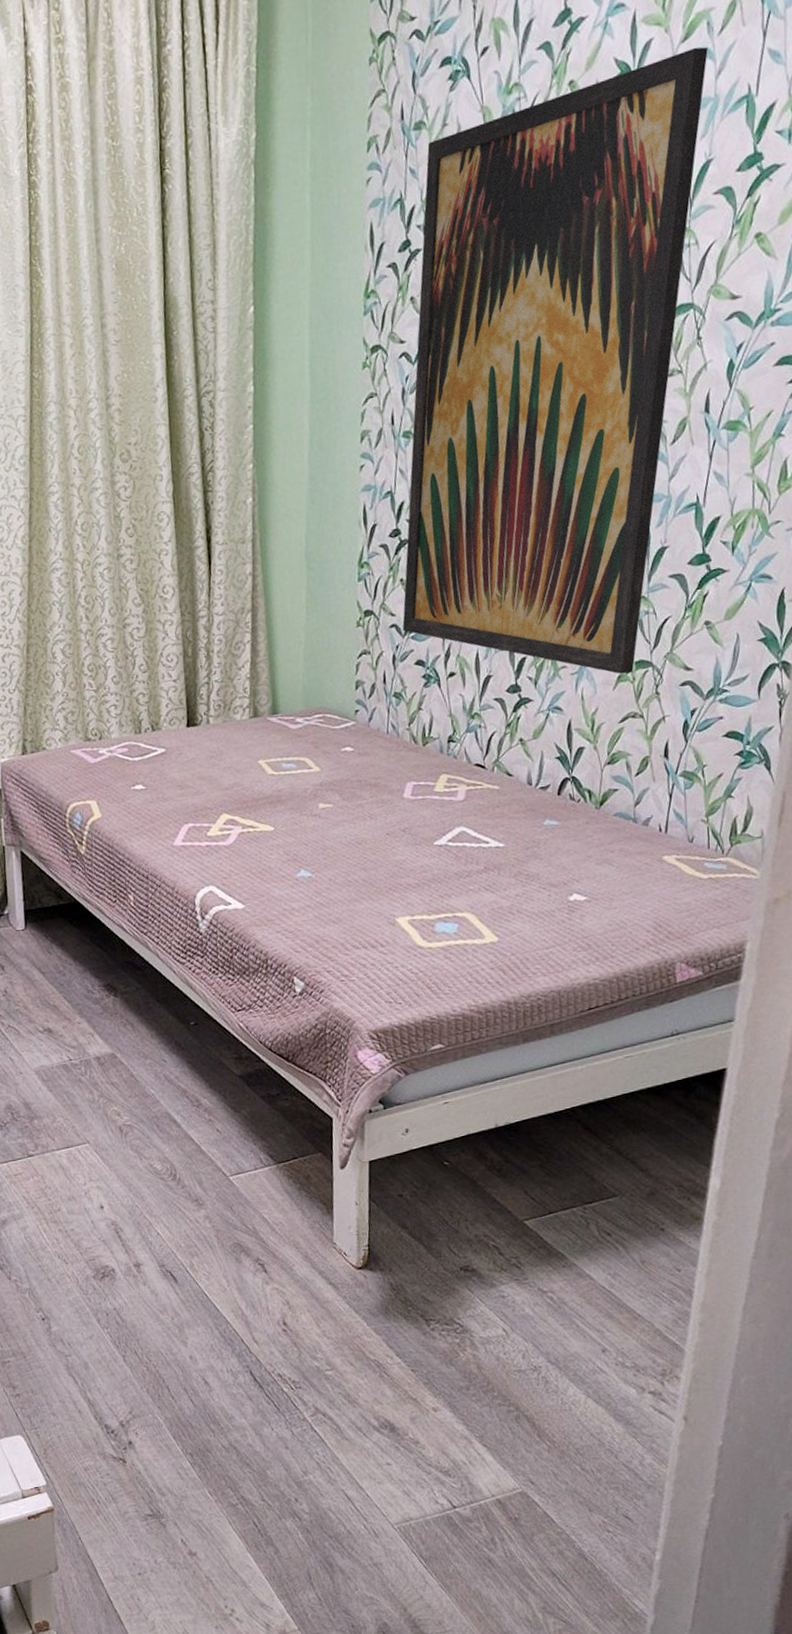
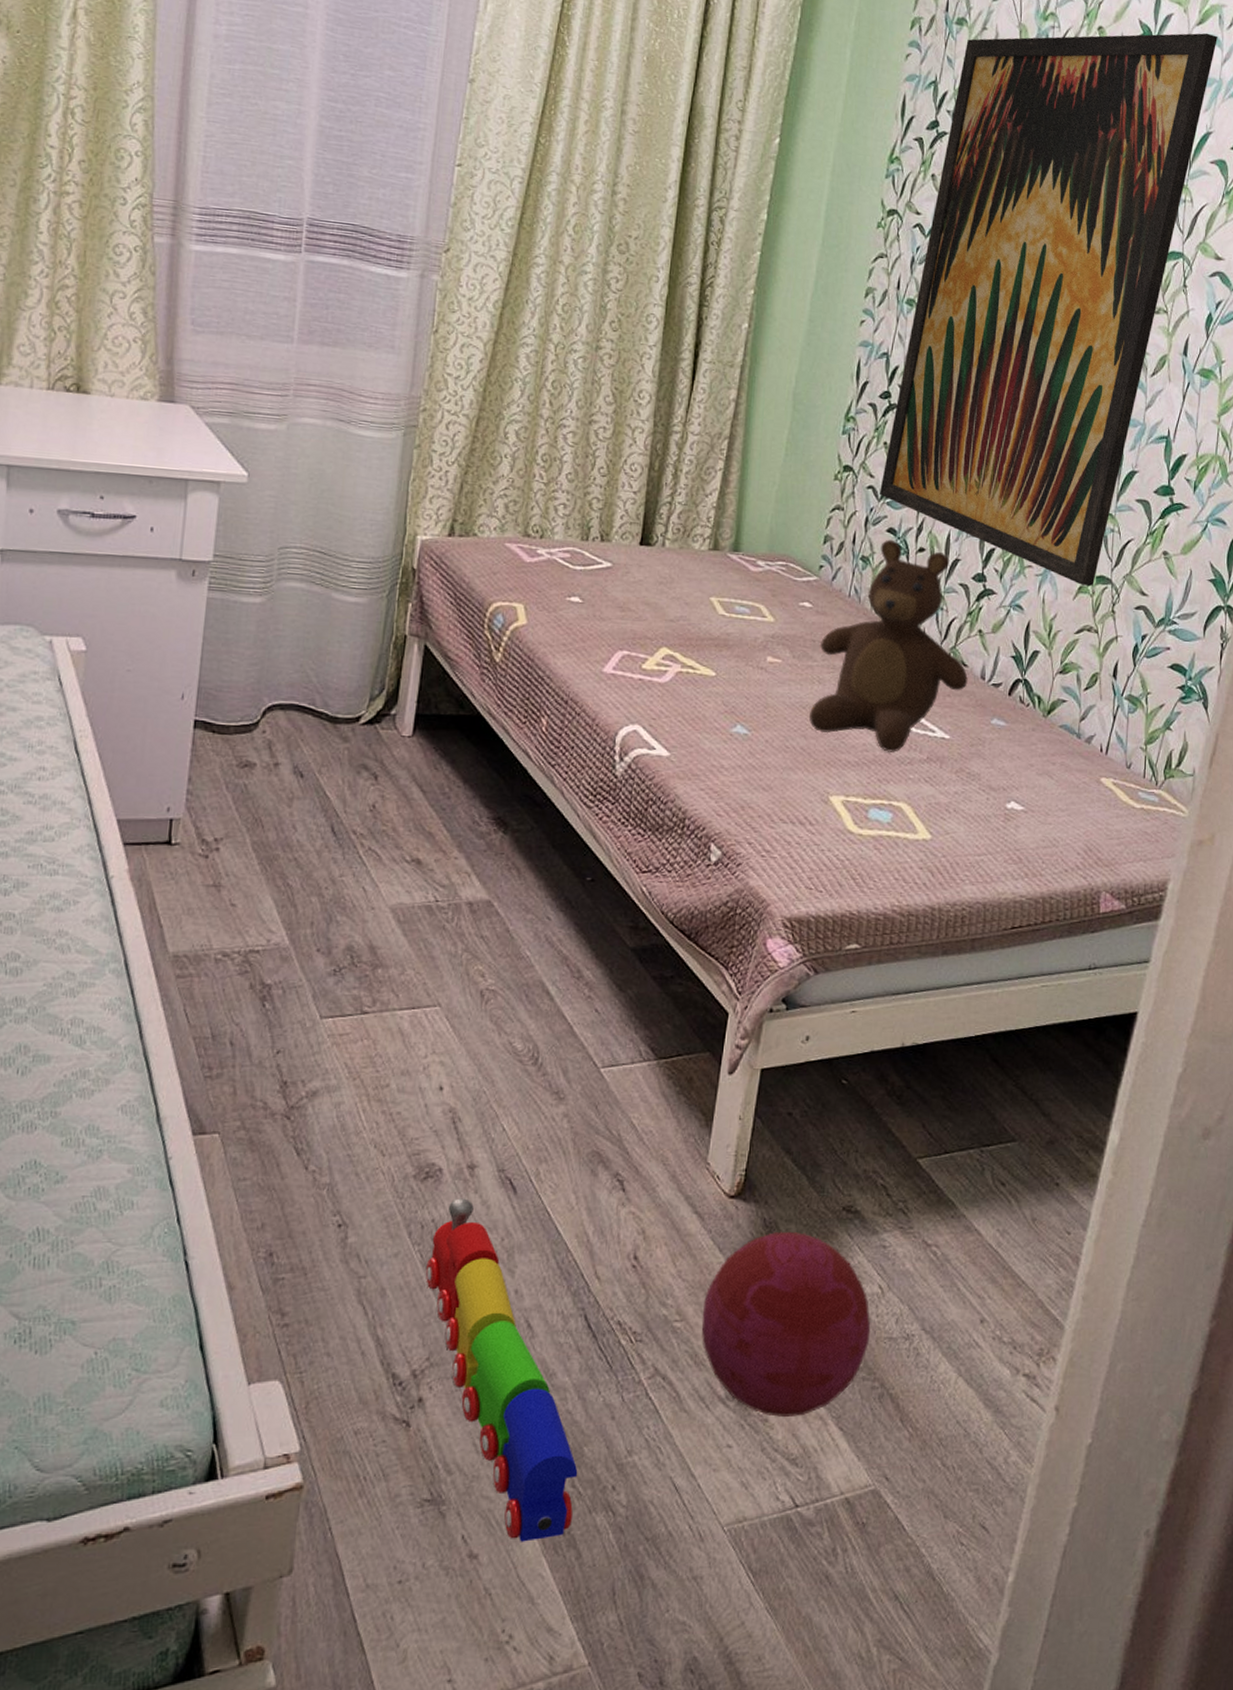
toy train: none [115,1290,267,1543] -> present [425,1198,578,1542]
ball: none [348,1291,501,1439] -> present [701,1231,871,1417]
teddy bear: none [365,671,515,869] -> present [809,539,968,753]

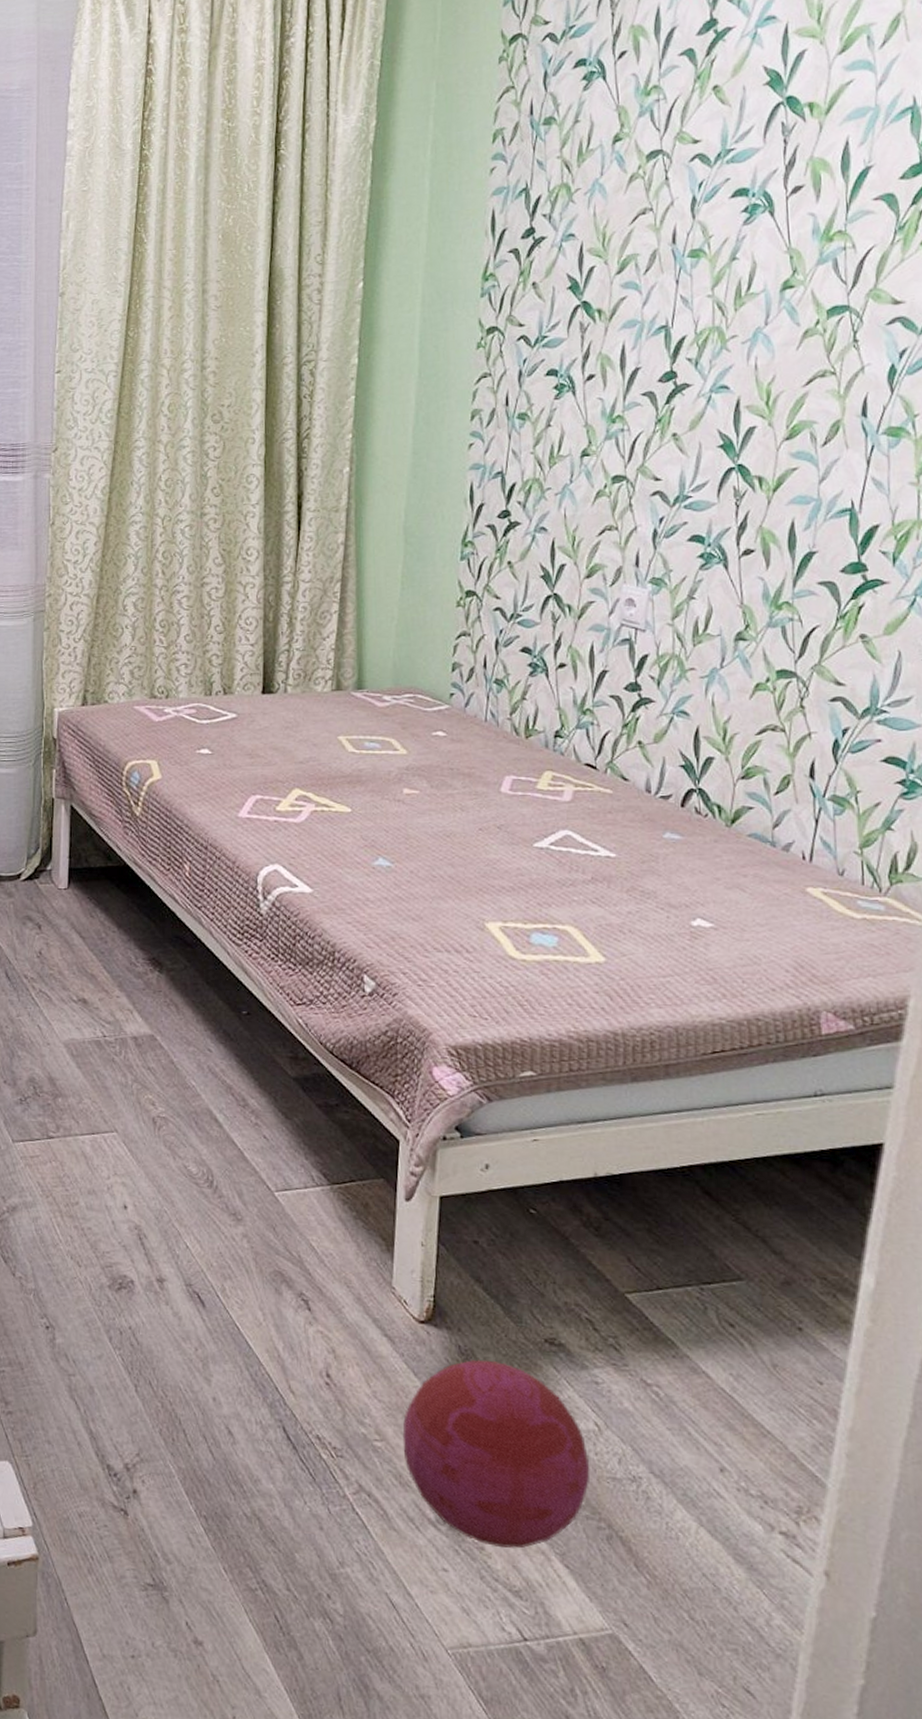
toy train: present [425,1198,578,1542] -> none [127,1308,292,1637]
teddy bear: present [809,539,968,753] -> none [453,659,631,875]
wall art: present [880,33,1218,586] -> none [508,59,868,682]

